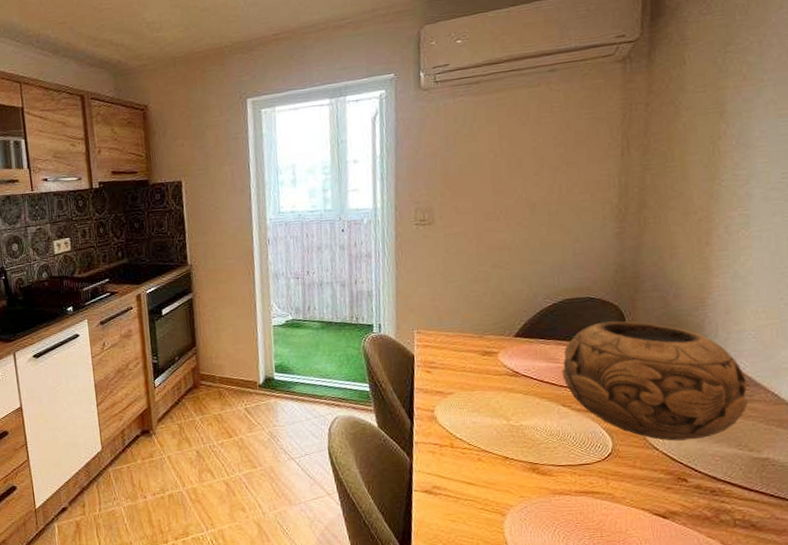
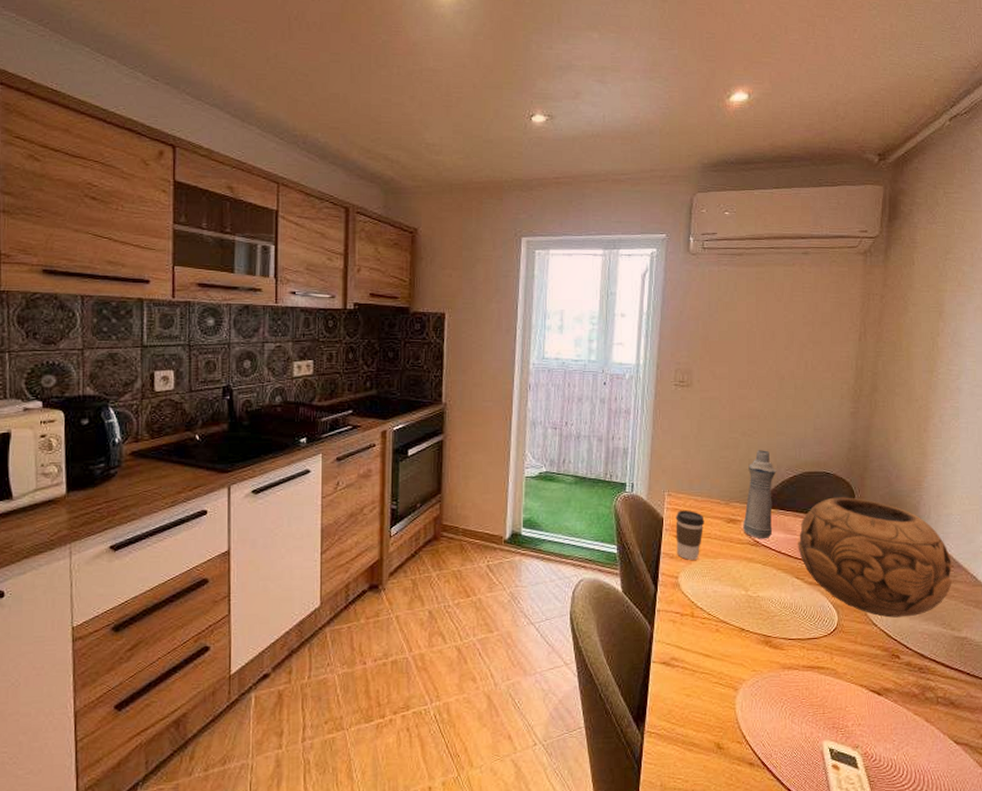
coffee cup: none [427,345,458,394] -> present [675,510,705,560]
bottle: none [499,280,534,370] -> present [743,450,777,539]

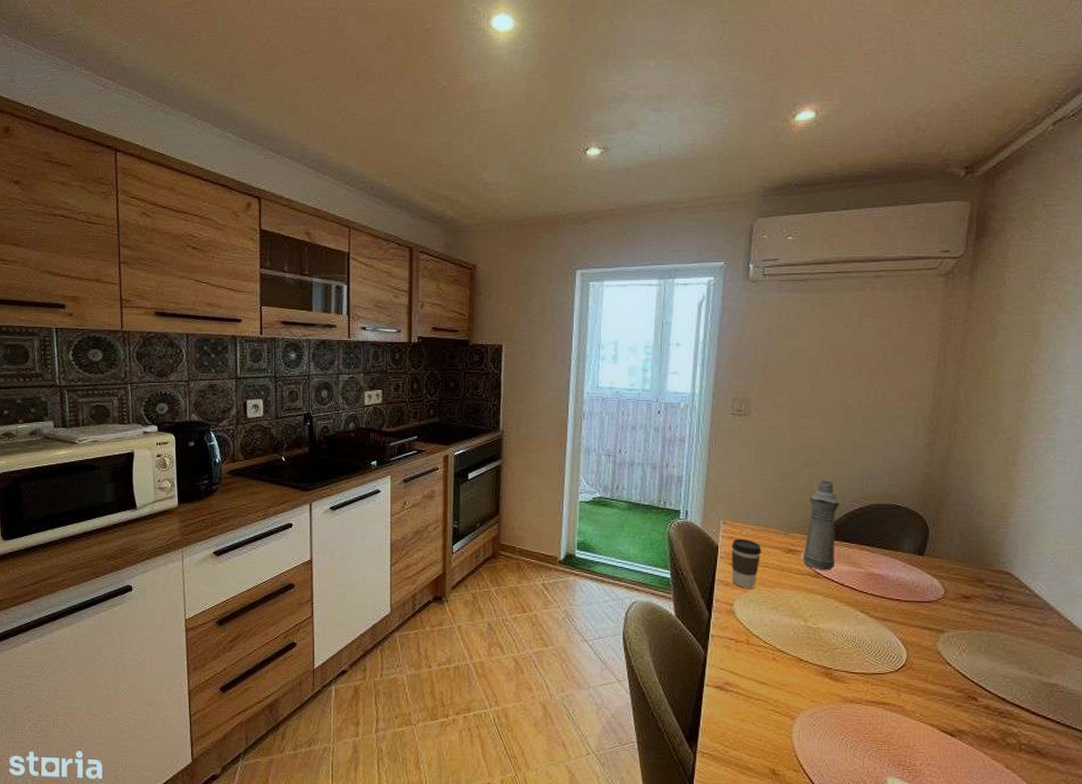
decorative bowl: present [798,497,952,618] -> none [863,531,1041,659]

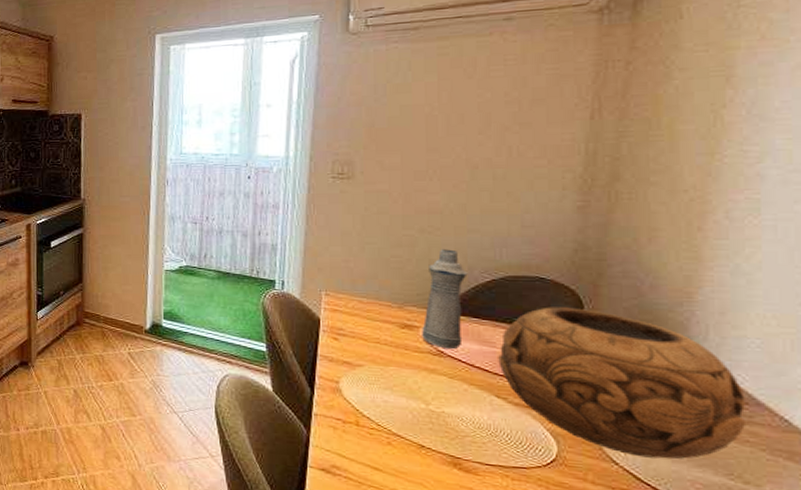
coffee cup: present [731,538,762,588] -> none [335,311,372,365]
decorative bowl: none [863,531,1041,659] -> present [498,307,745,460]

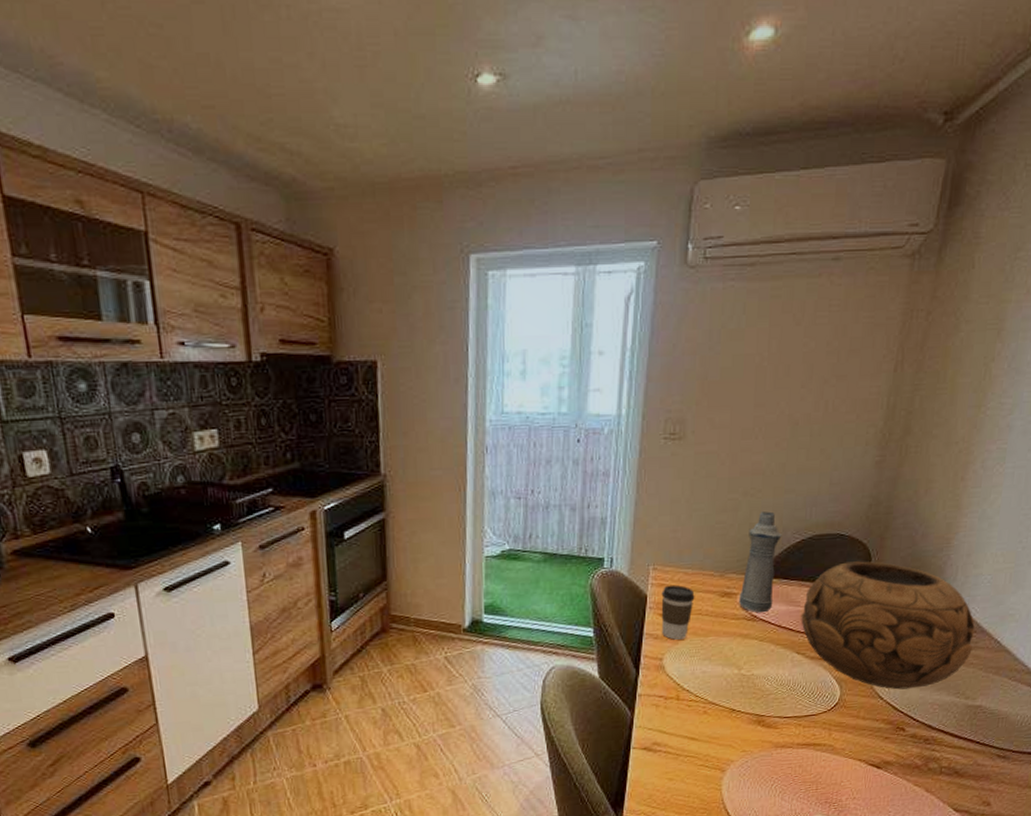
coffee cup: none [335,311,372,365] -> present [661,584,695,640]

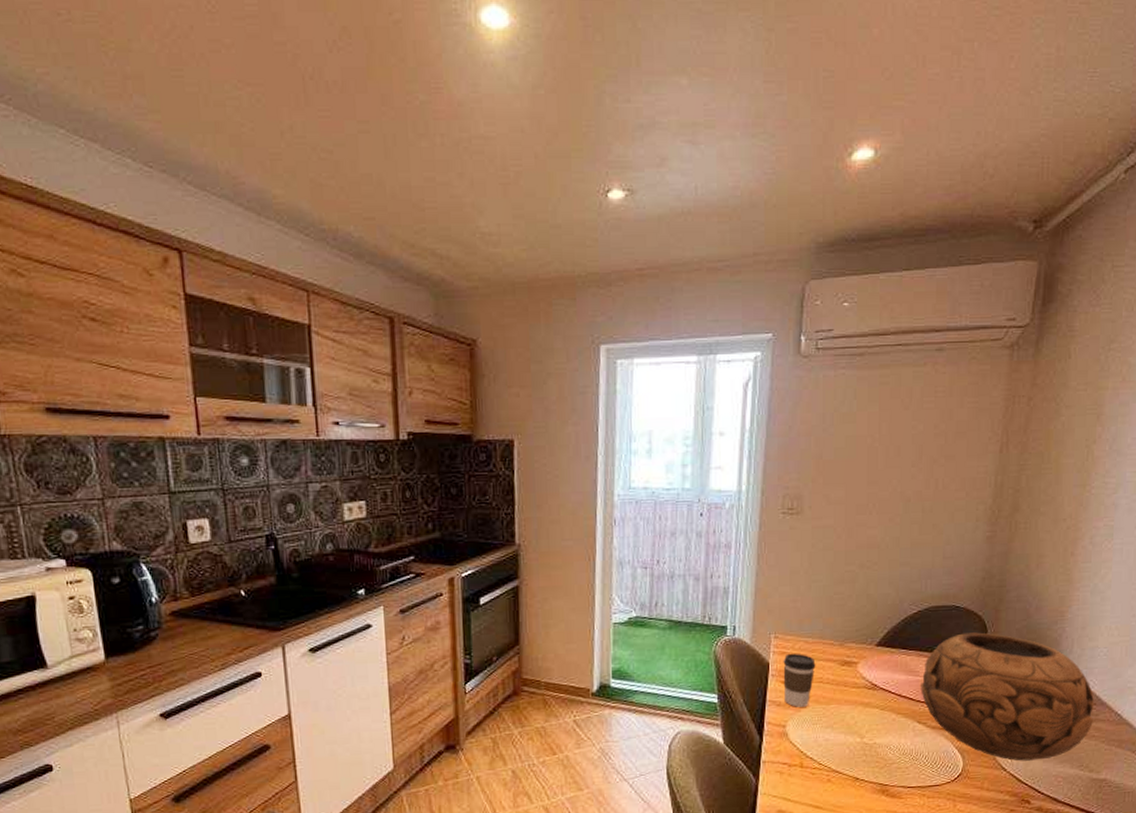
bottle: present [739,511,782,613] -> none [859,583,899,682]

